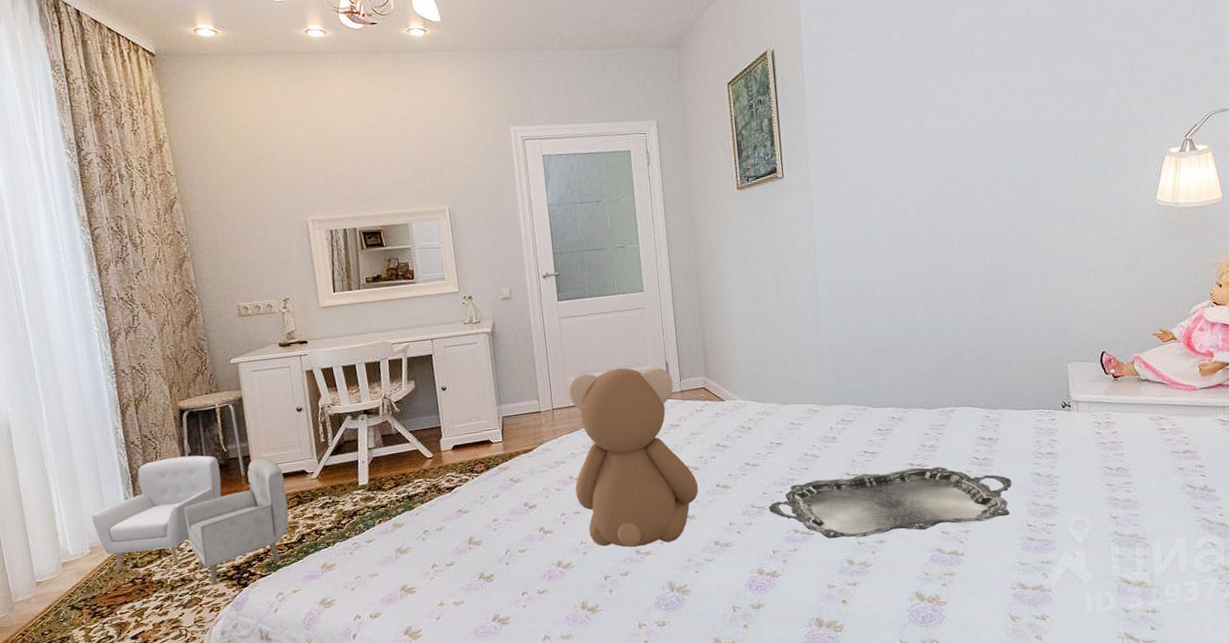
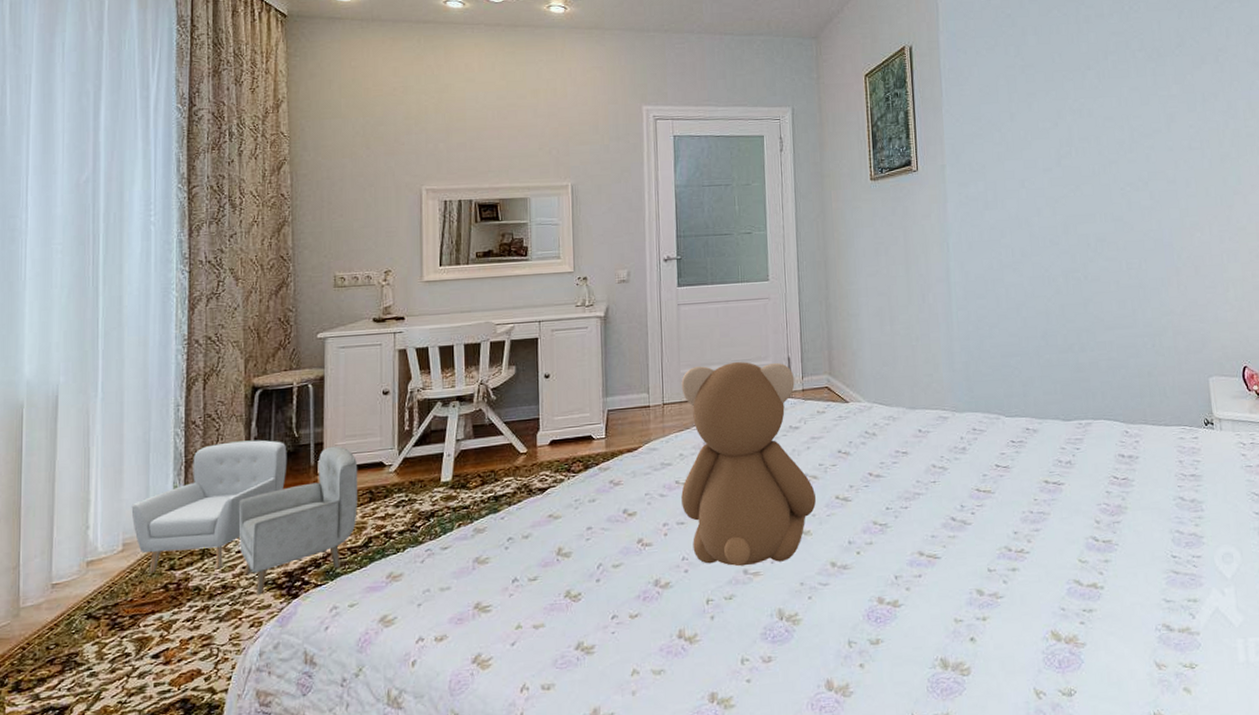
serving tray: present [769,466,1012,539] -> none [892,485,1154,564]

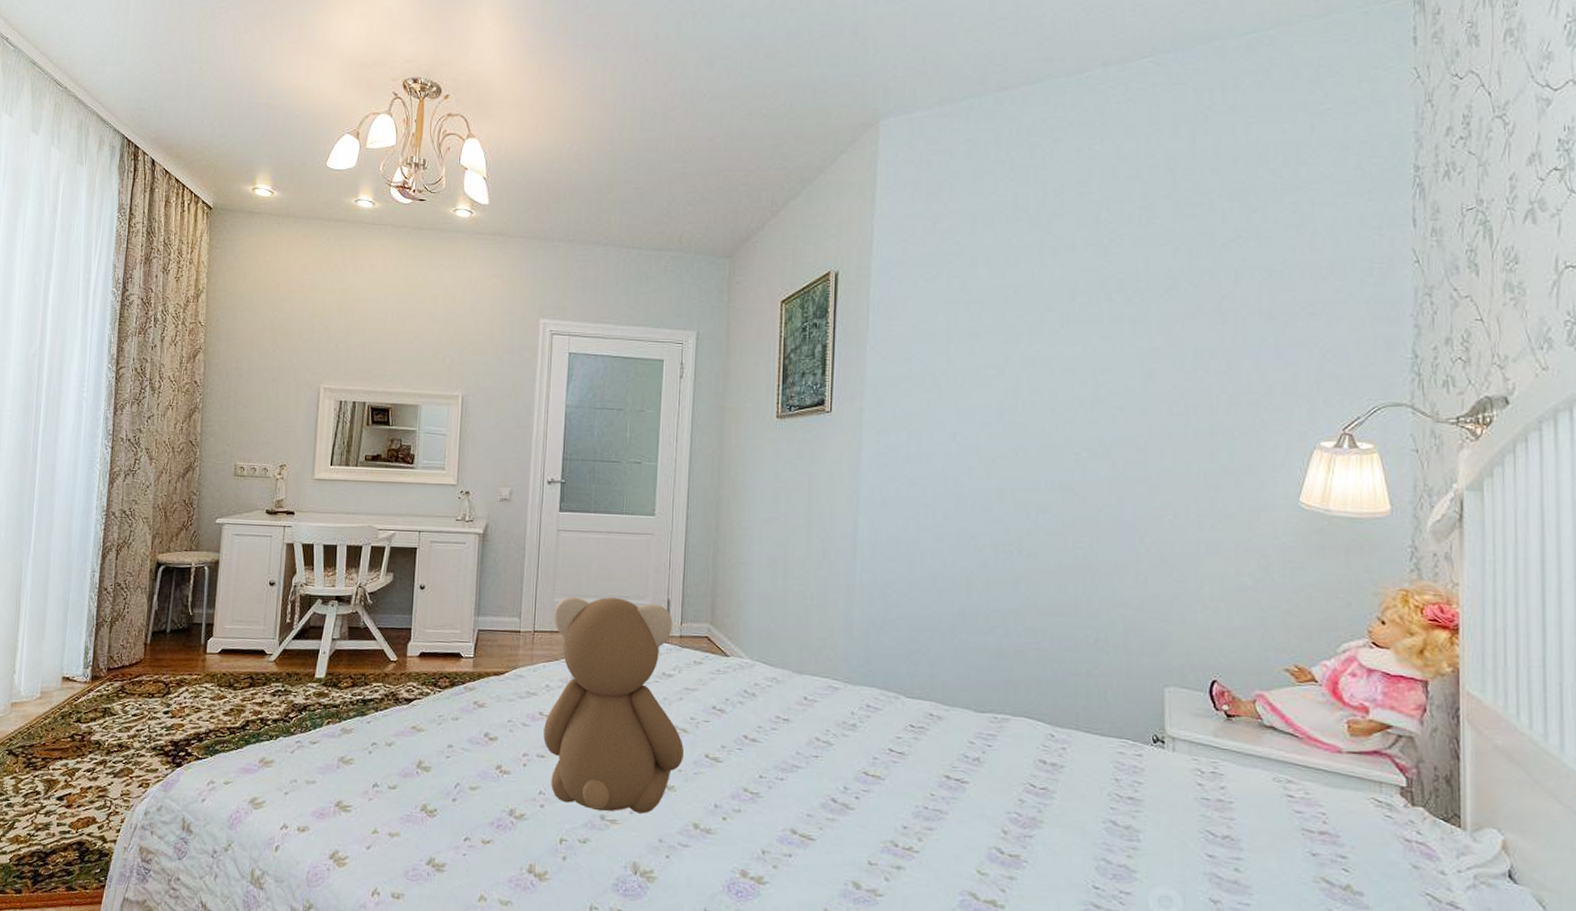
armchair: present [131,440,358,595] -> none [49,611,242,759]

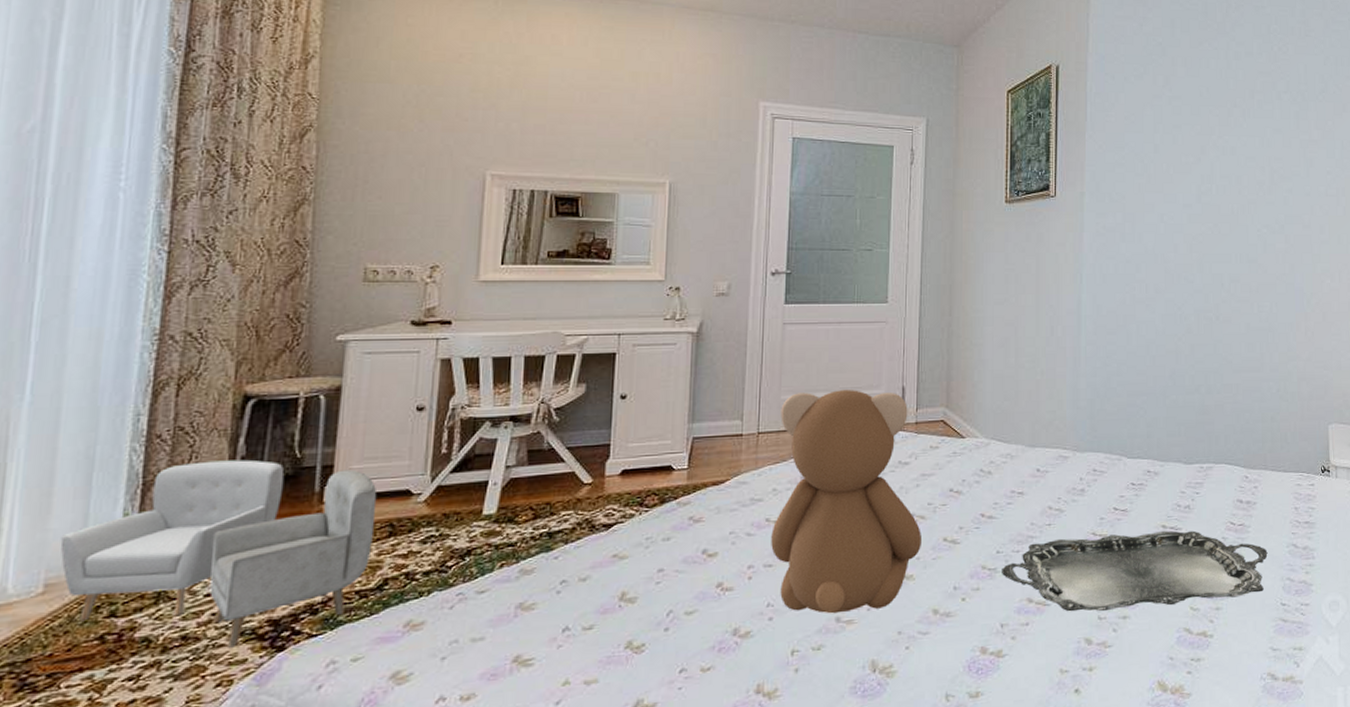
armchair: none [49,611,242,759] -> present [60,459,377,648]
serving tray: none [764,772,1077,870] -> present [1002,530,1268,612]

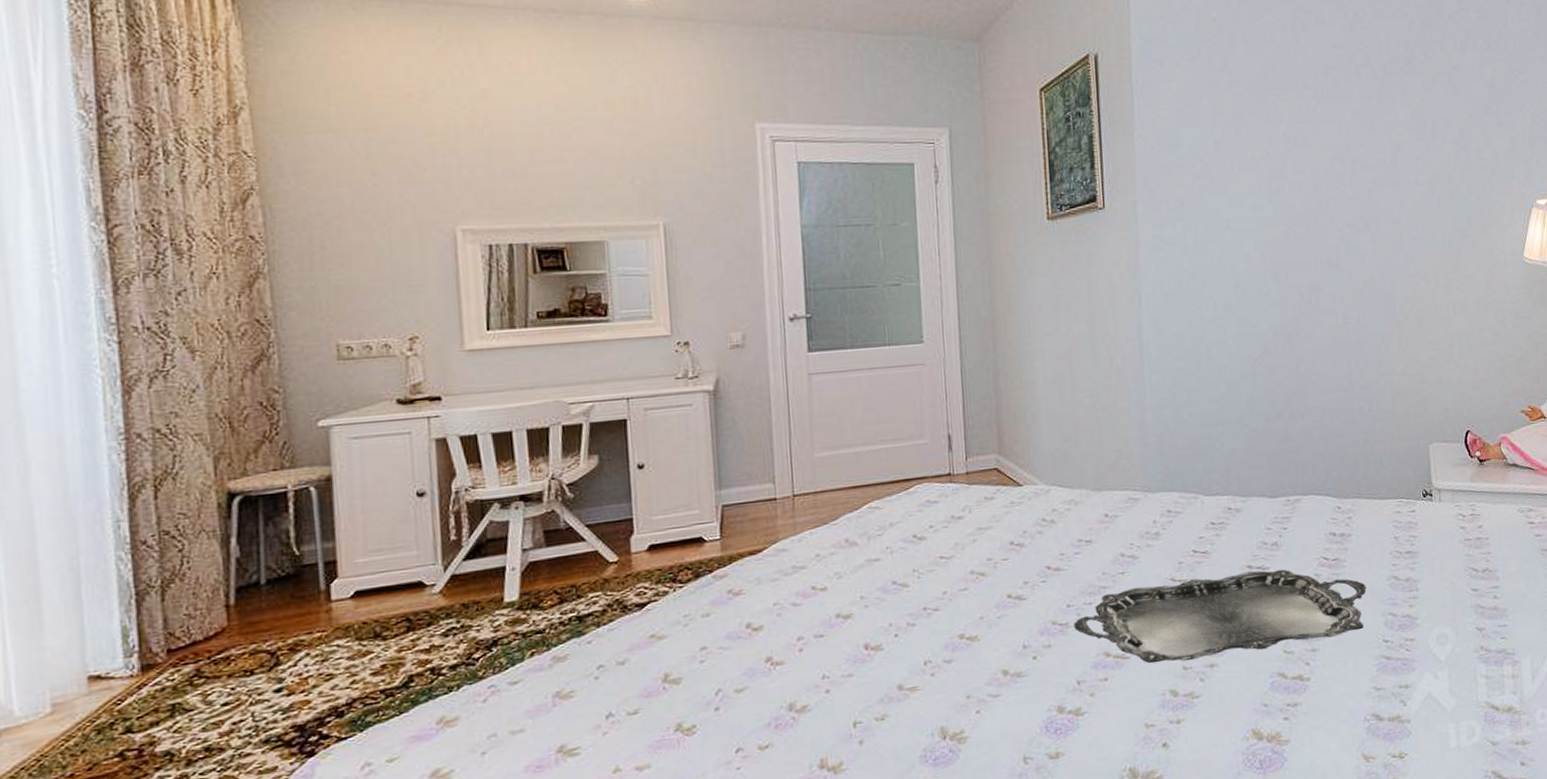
armchair: present [60,459,377,648] -> none [59,560,391,757]
teddy bear: present [771,390,921,614] -> none [815,441,984,682]

